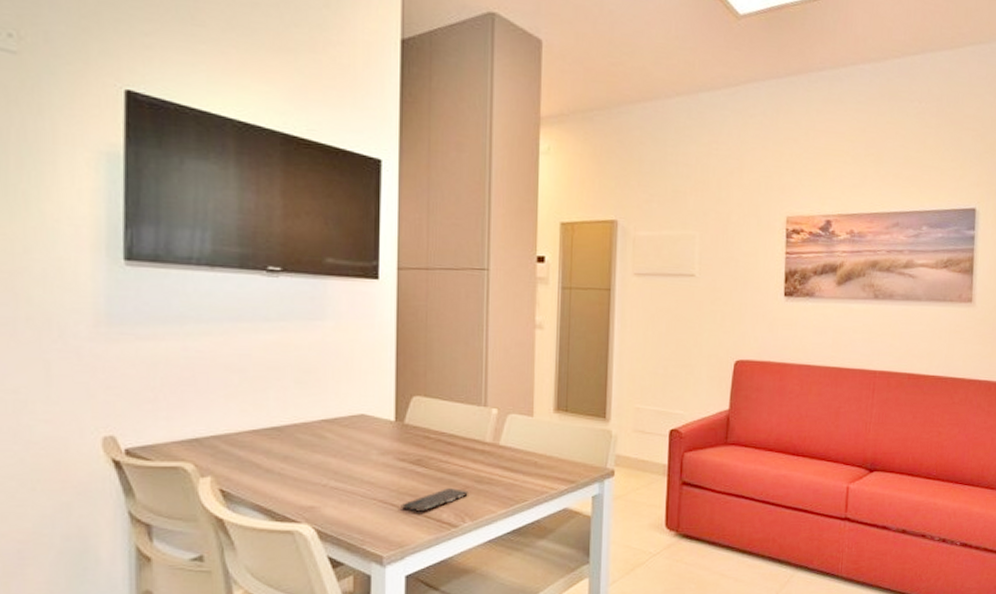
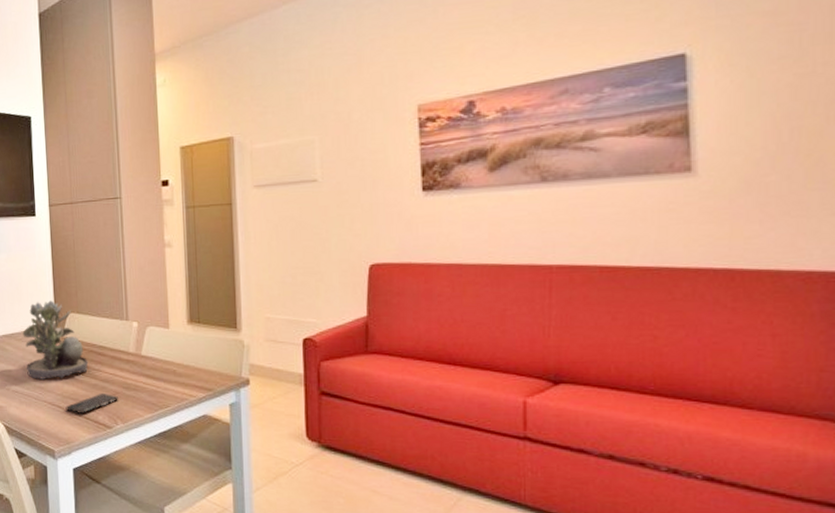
succulent plant: none [350,380,435,473] -> present [22,300,89,379]

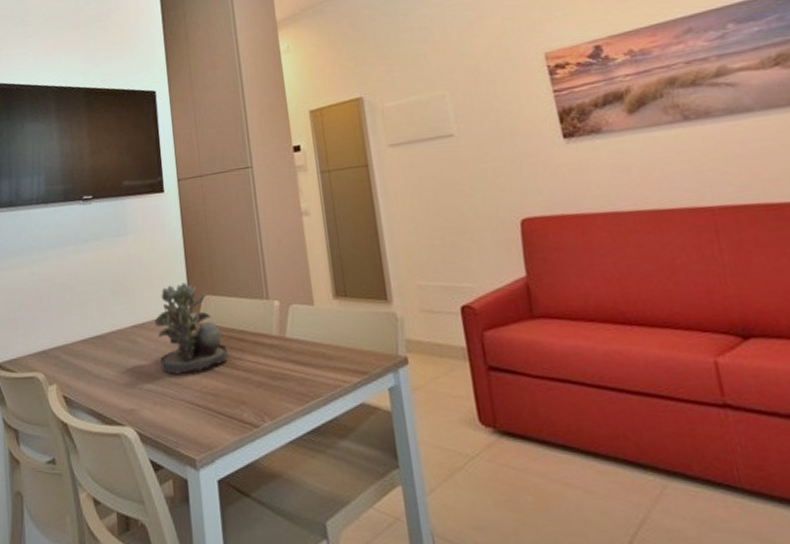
smartphone: present [65,394,118,413] -> none [205,386,264,412]

